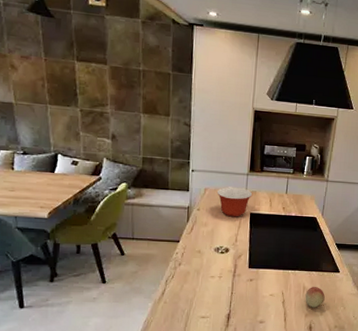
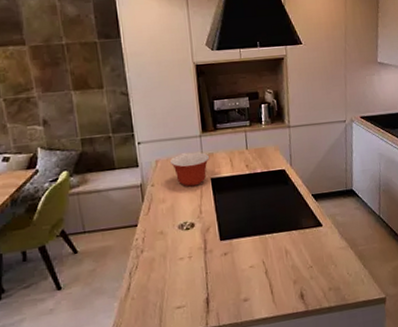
fruit: present [305,287,325,308] -> none [289,247,312,273]

